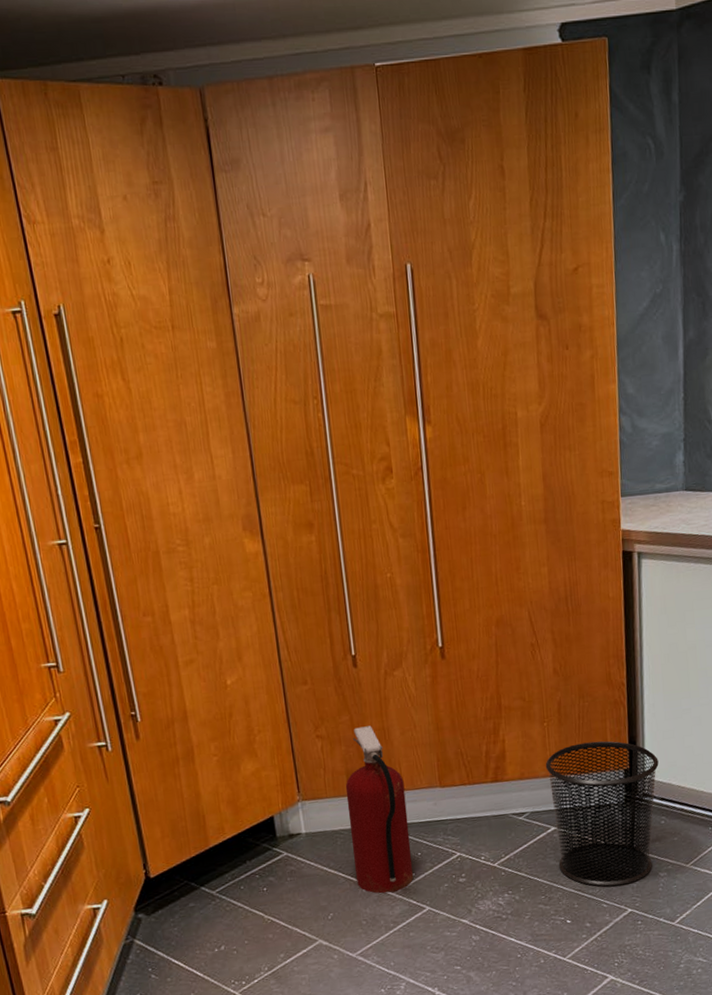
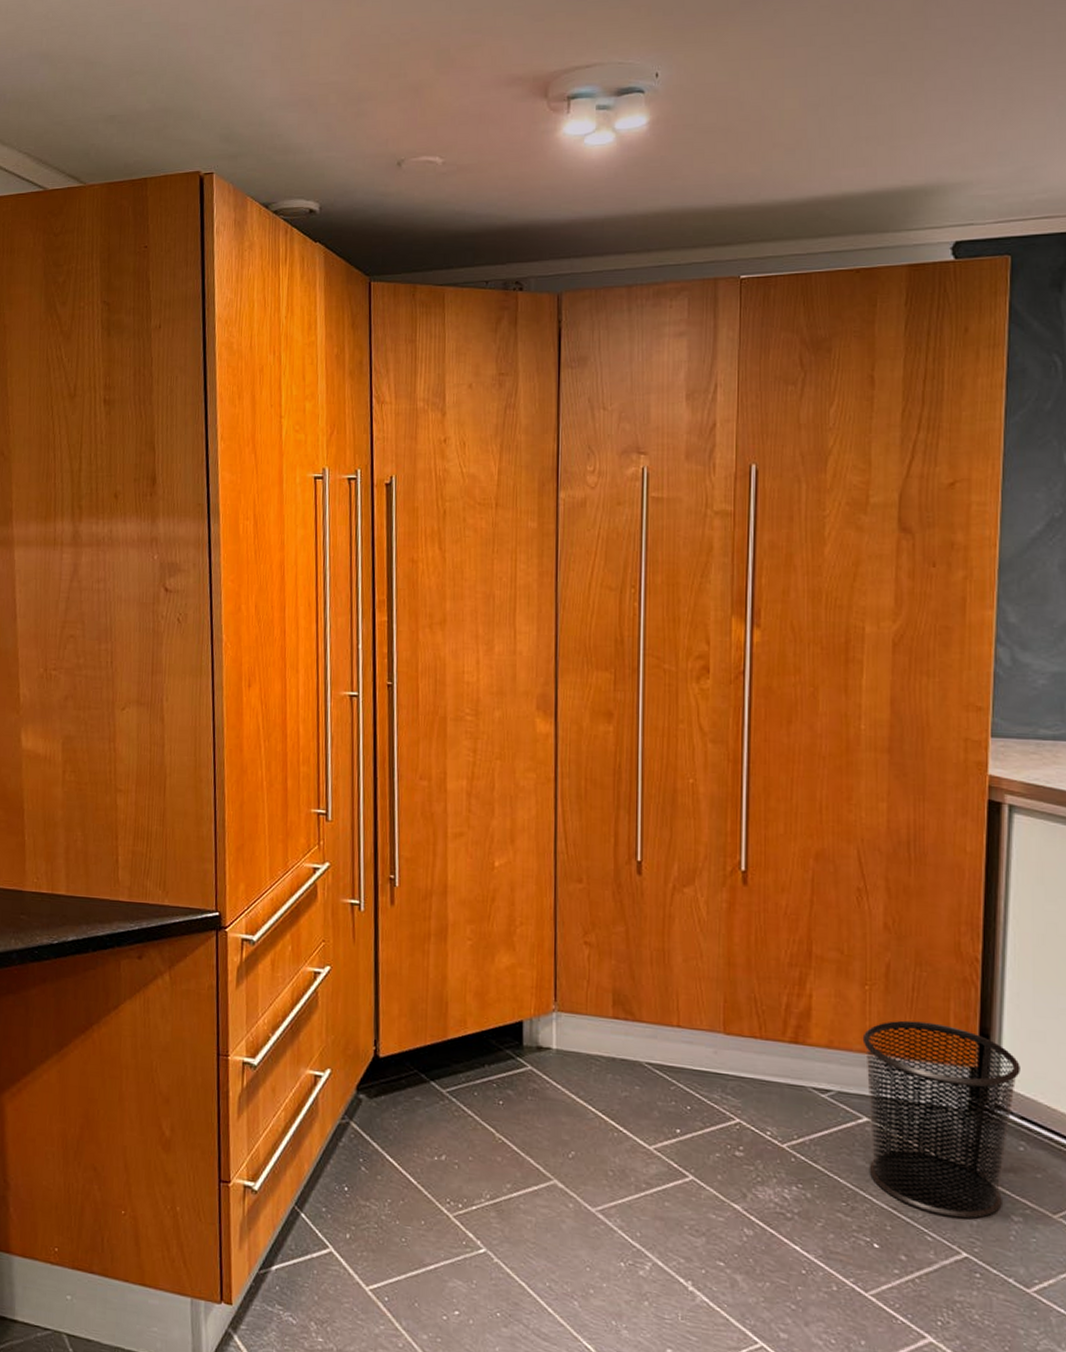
fire extinguisher: present [345,725,414,894] -> none [608,942,680,1147]

